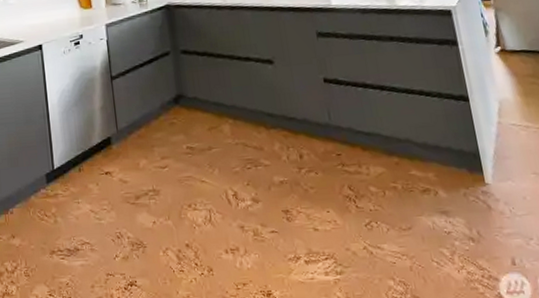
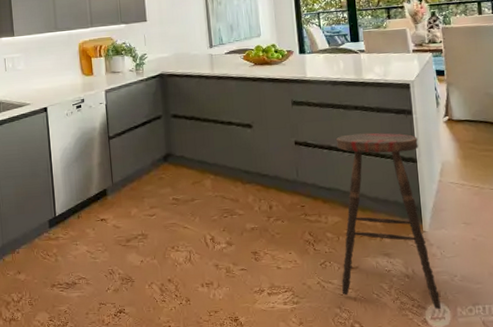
bar stool: none [372,66,519,282] -> present [336,132,442,310]

